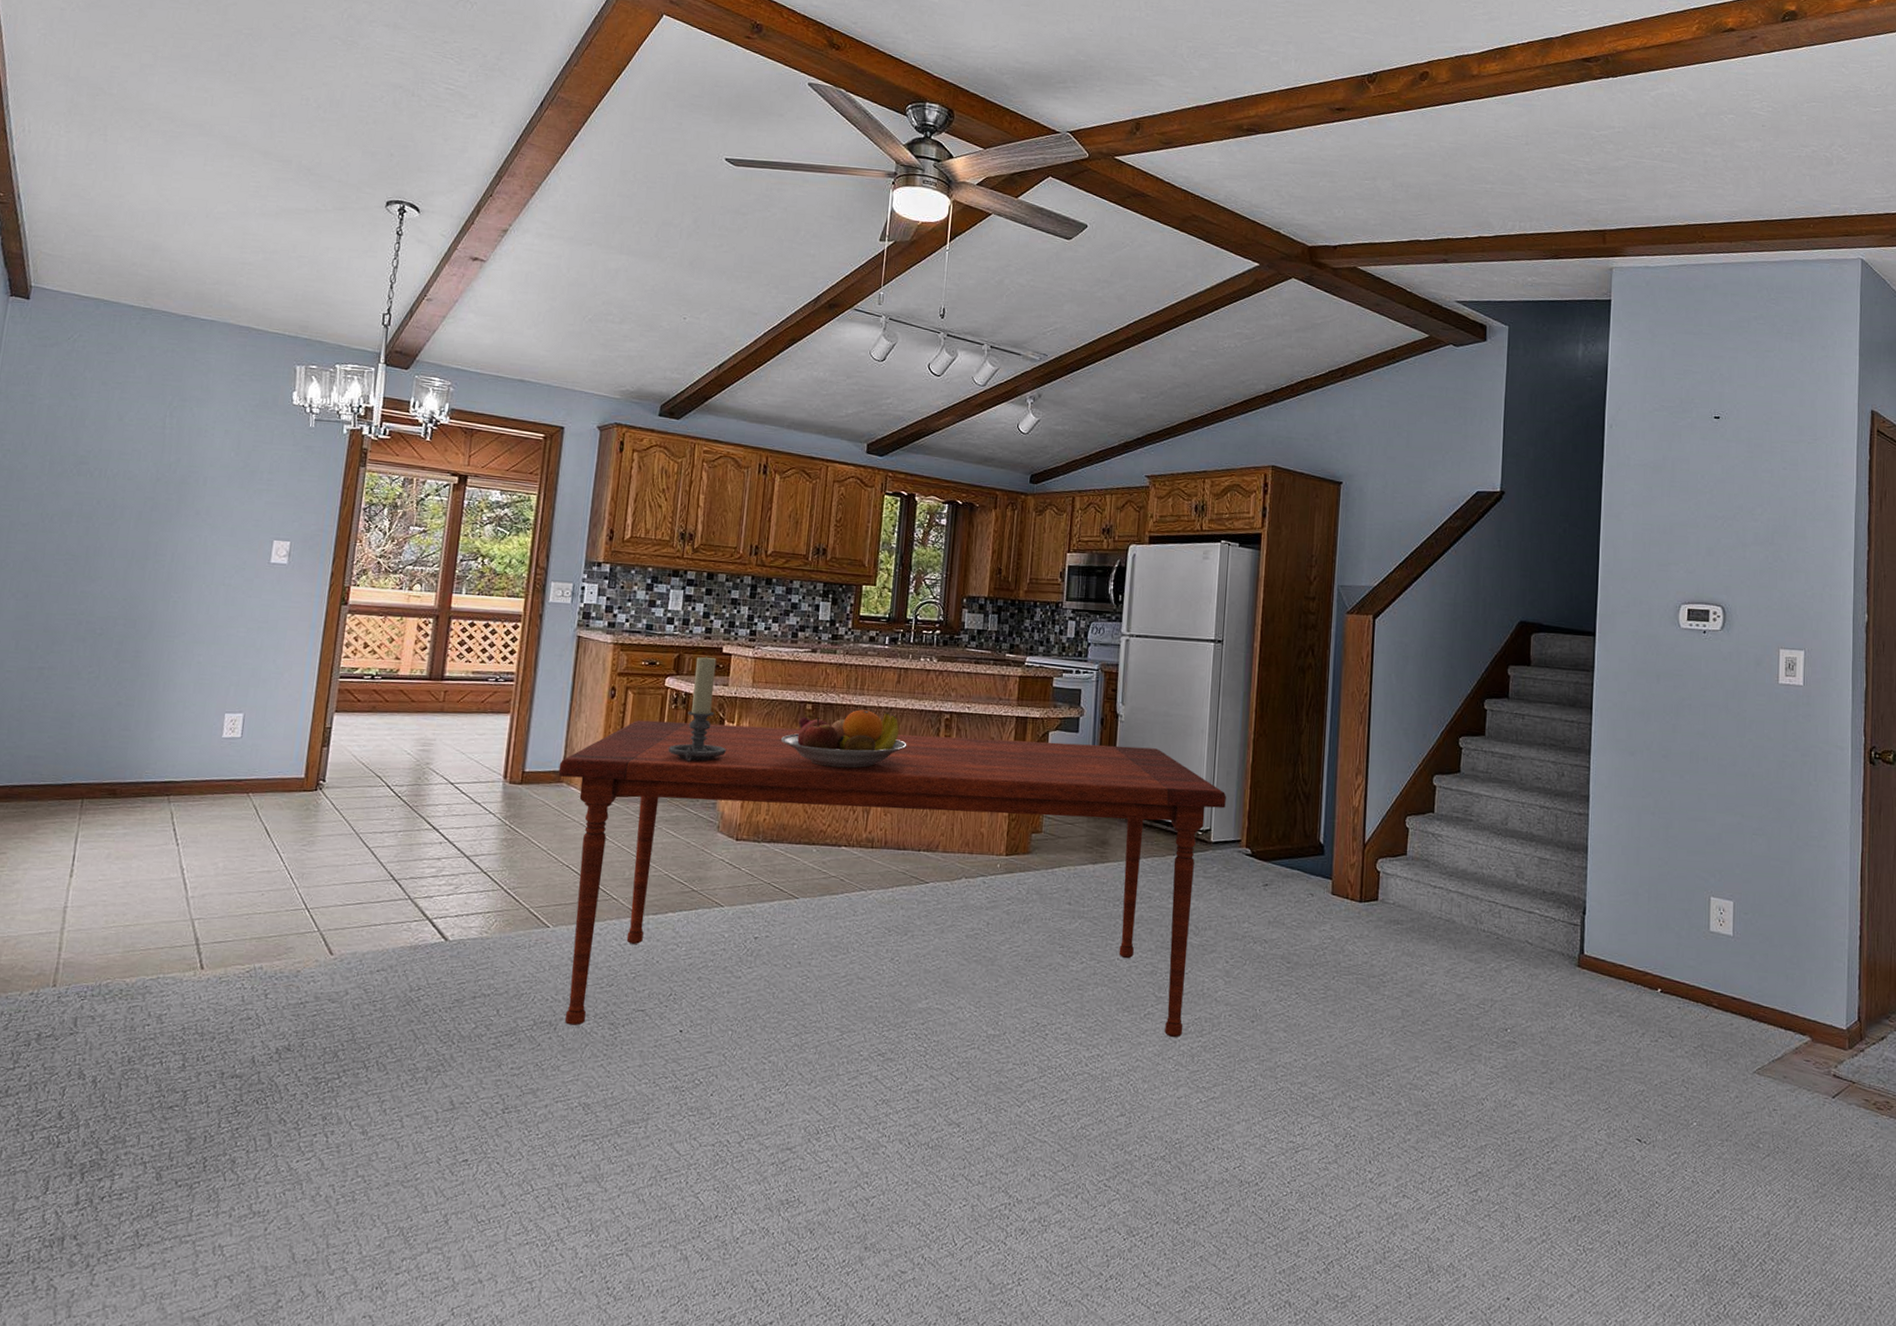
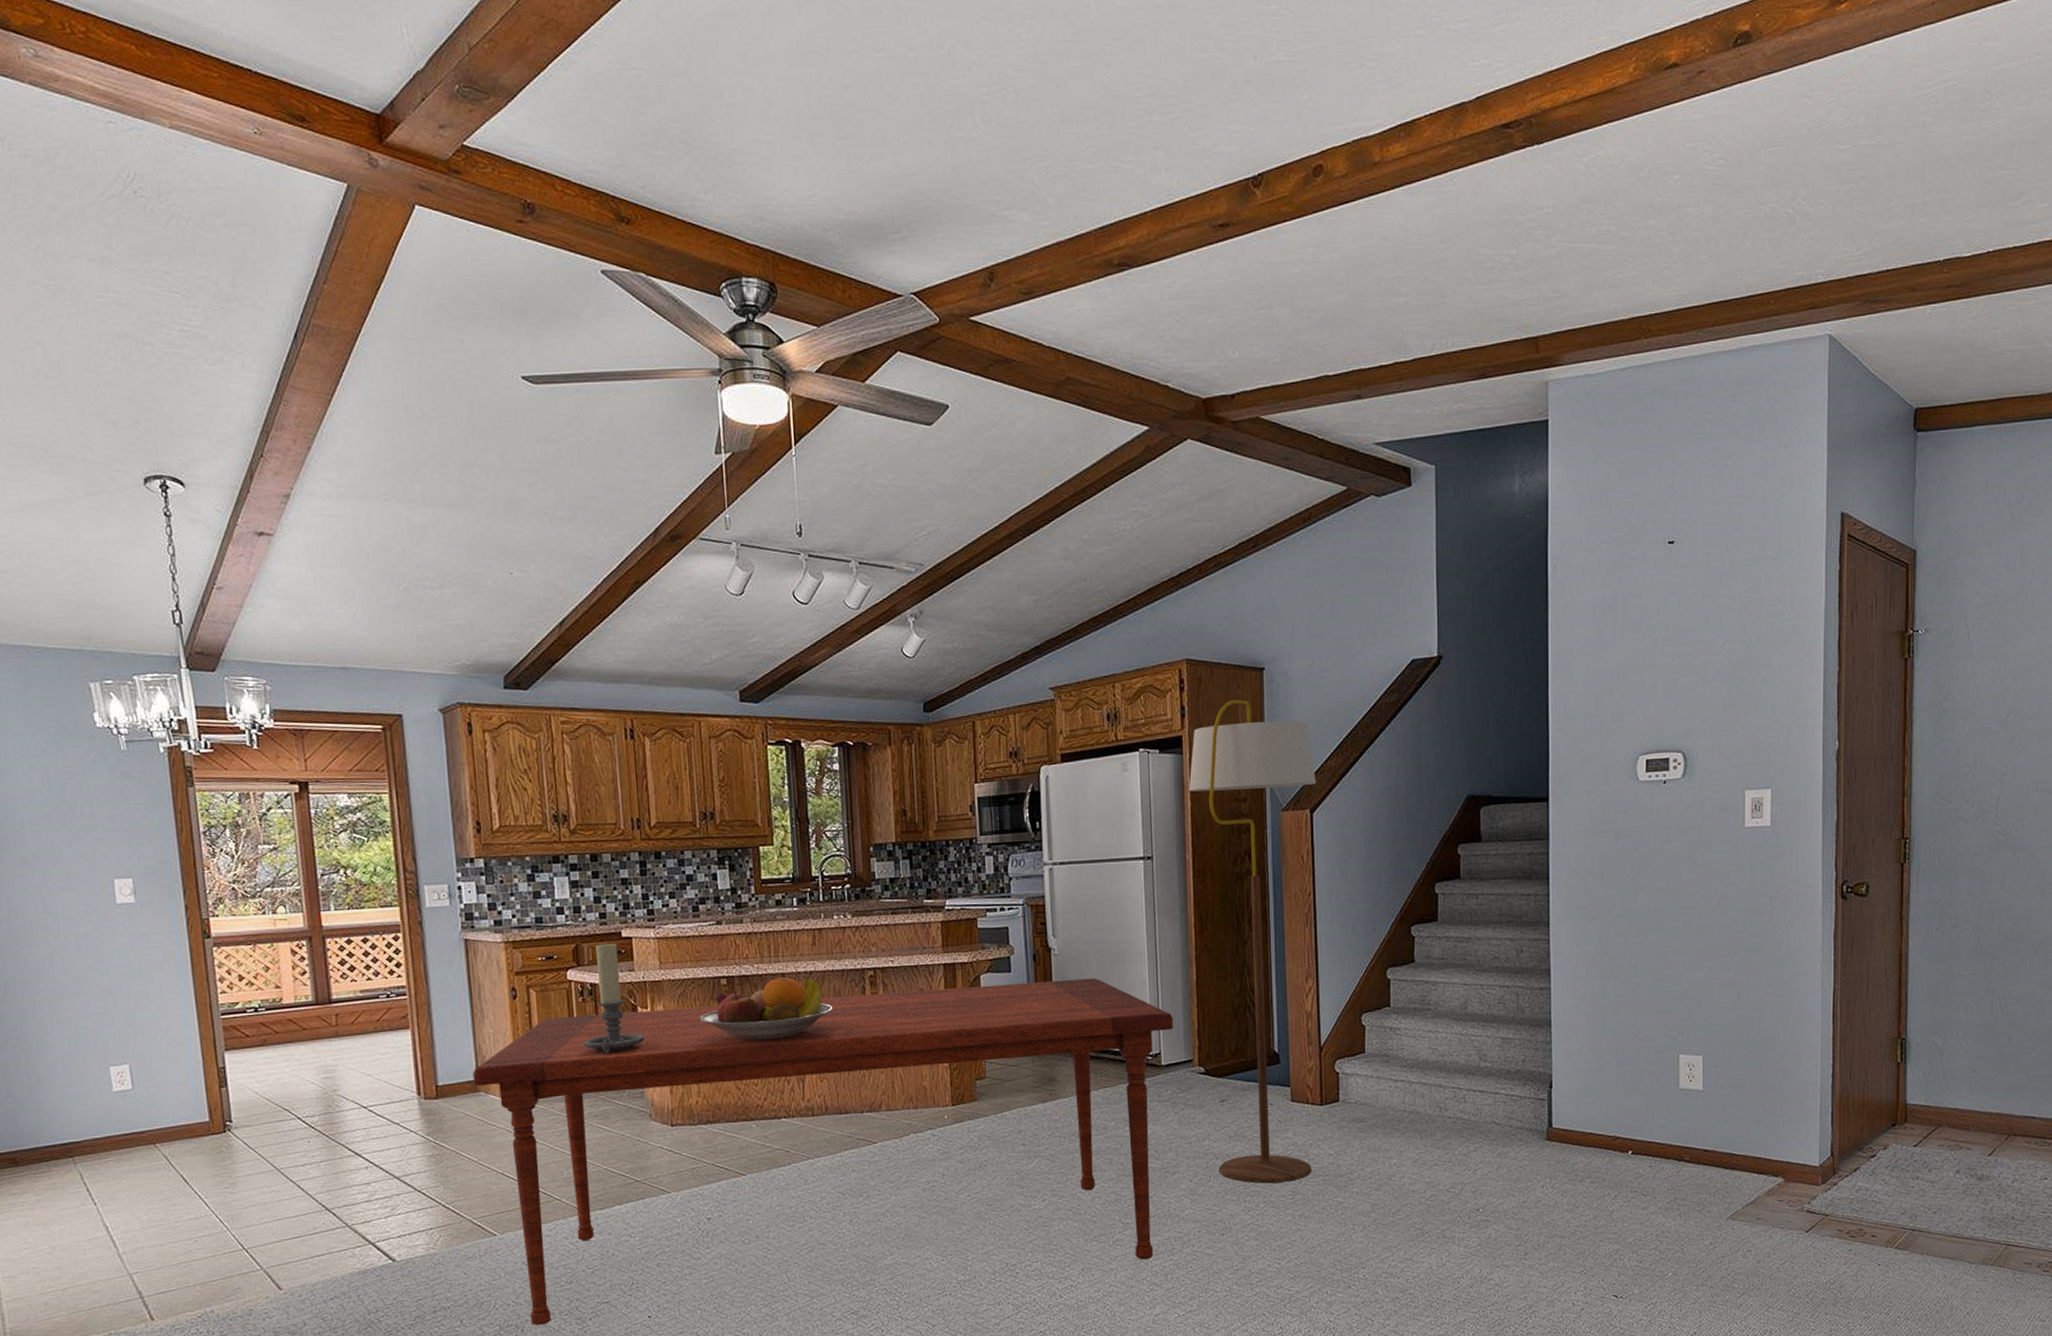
floor lamp: none [1255,507,1381,976] -> present [1188,699,1316,1184]

